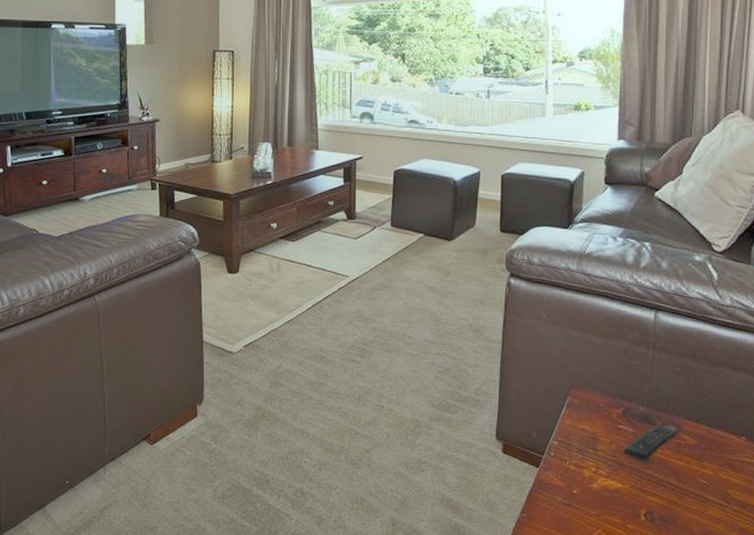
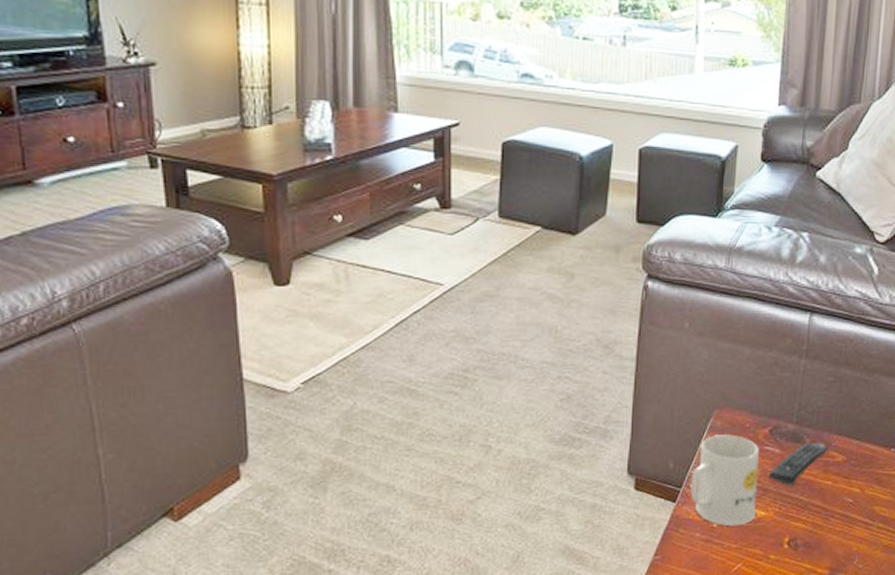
mug: none [552,410,614,495] -> present [690,433,760,527]

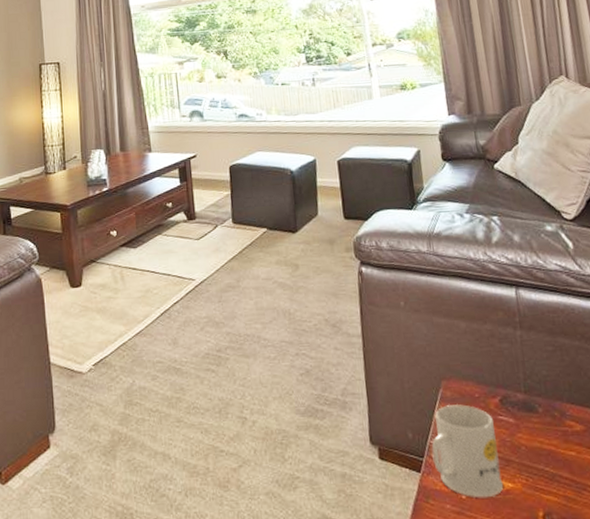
remote control: present [768,442,829,486] -> none [507,411,564,457]

